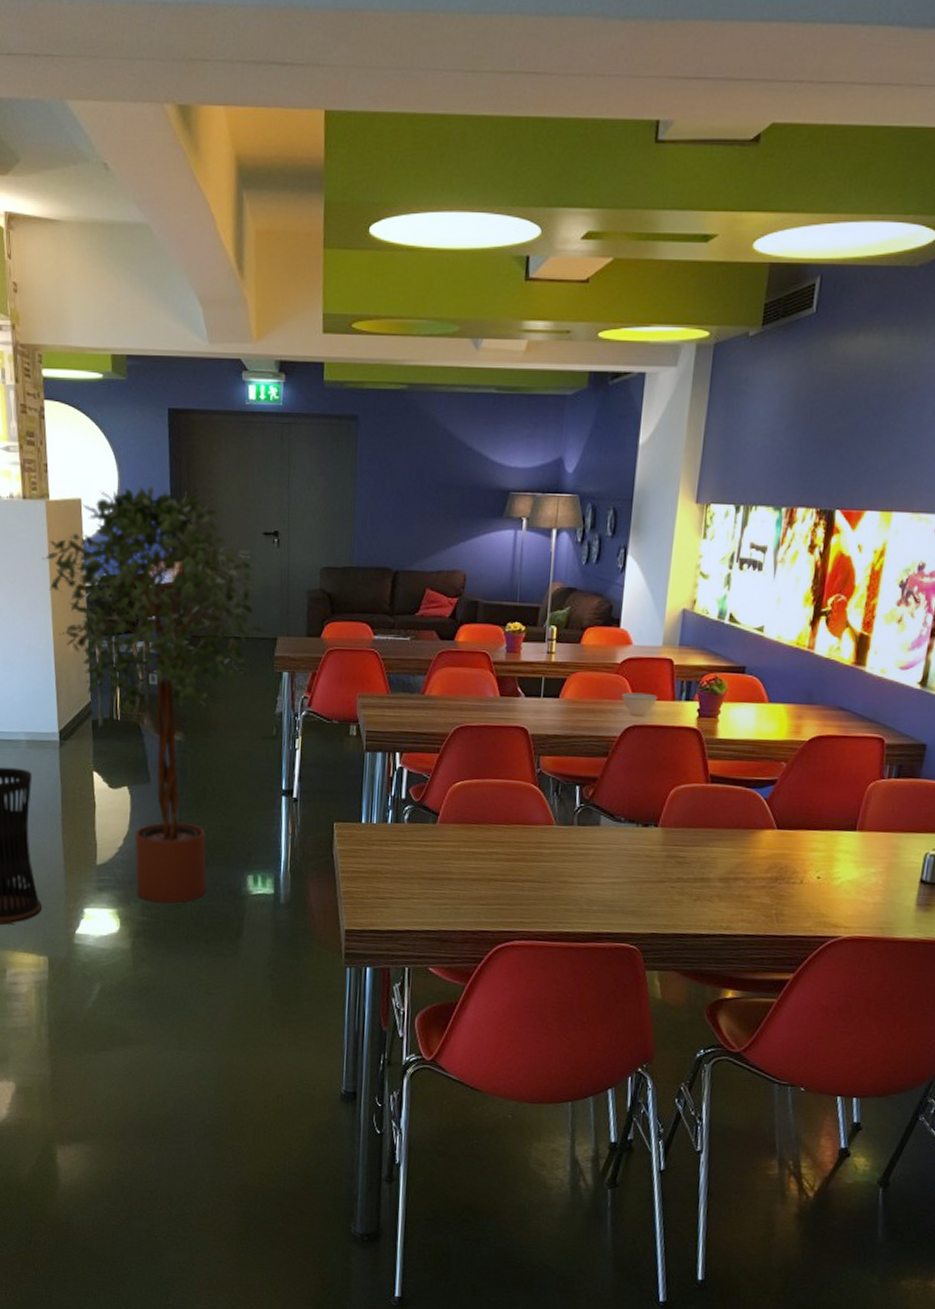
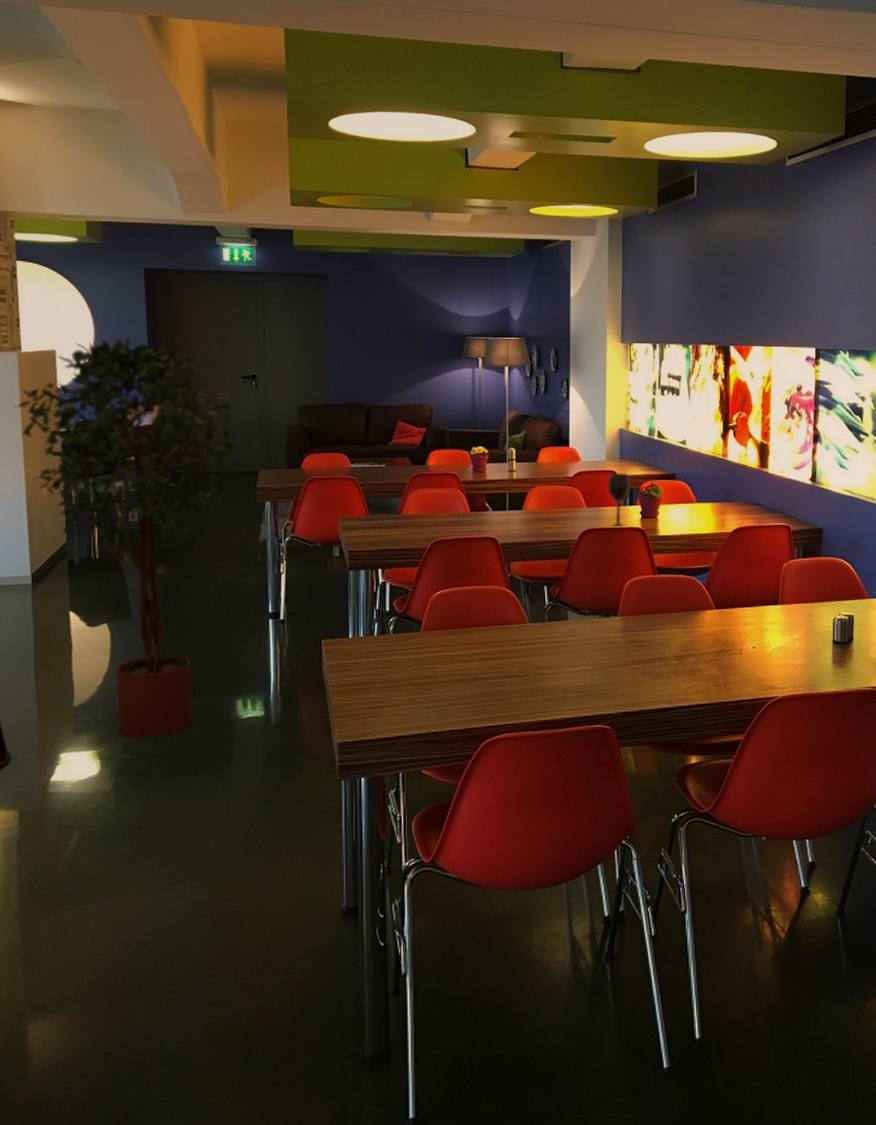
bowl: present [622,692,658,717] -> none [576,501,606,522]
wine glass: none [657,660,689,728] -> present [607,472,630,529]

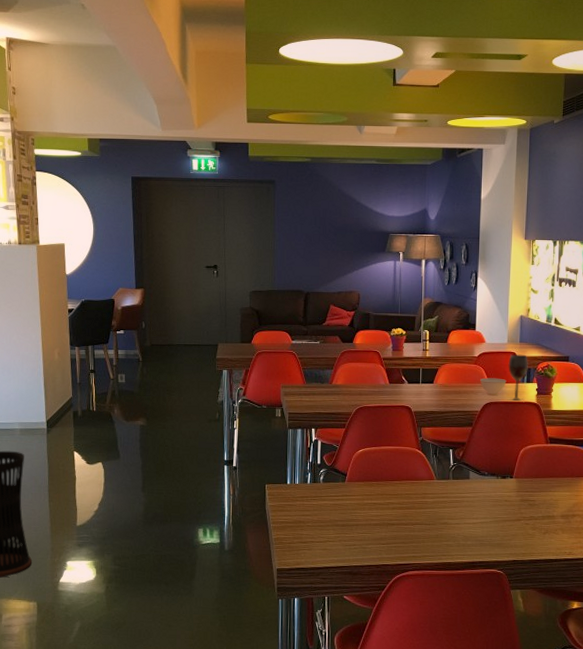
potted tree: present [13,337,246,739] -> none [33,233,208,555]
bowl: none [576,501,606,522] -> present [480,378,507,396]

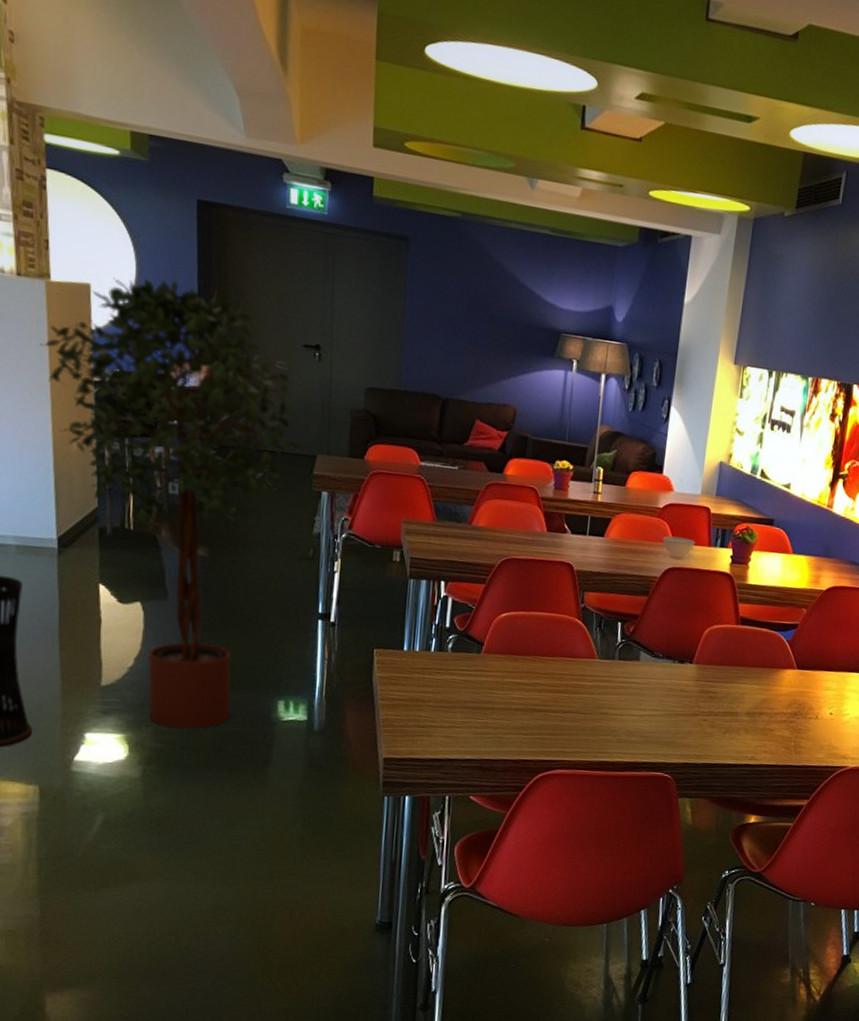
potted tree: none [33,233,208,555] -> present [39,277,303,730]
wine glass: present [507,353,528,403] -> none [694,509,724,572]

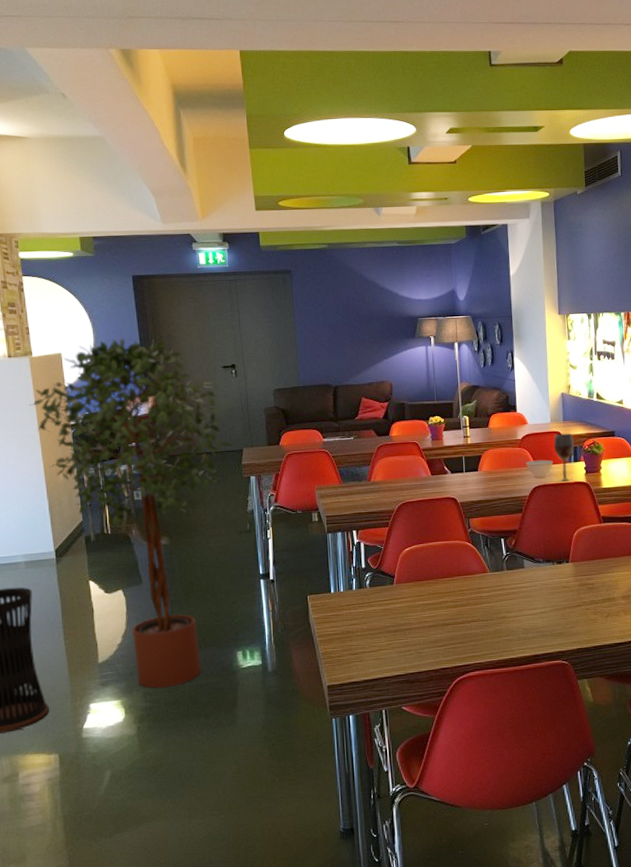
wine glass: none [694,509,724,572] -> present [553,432,574,484]

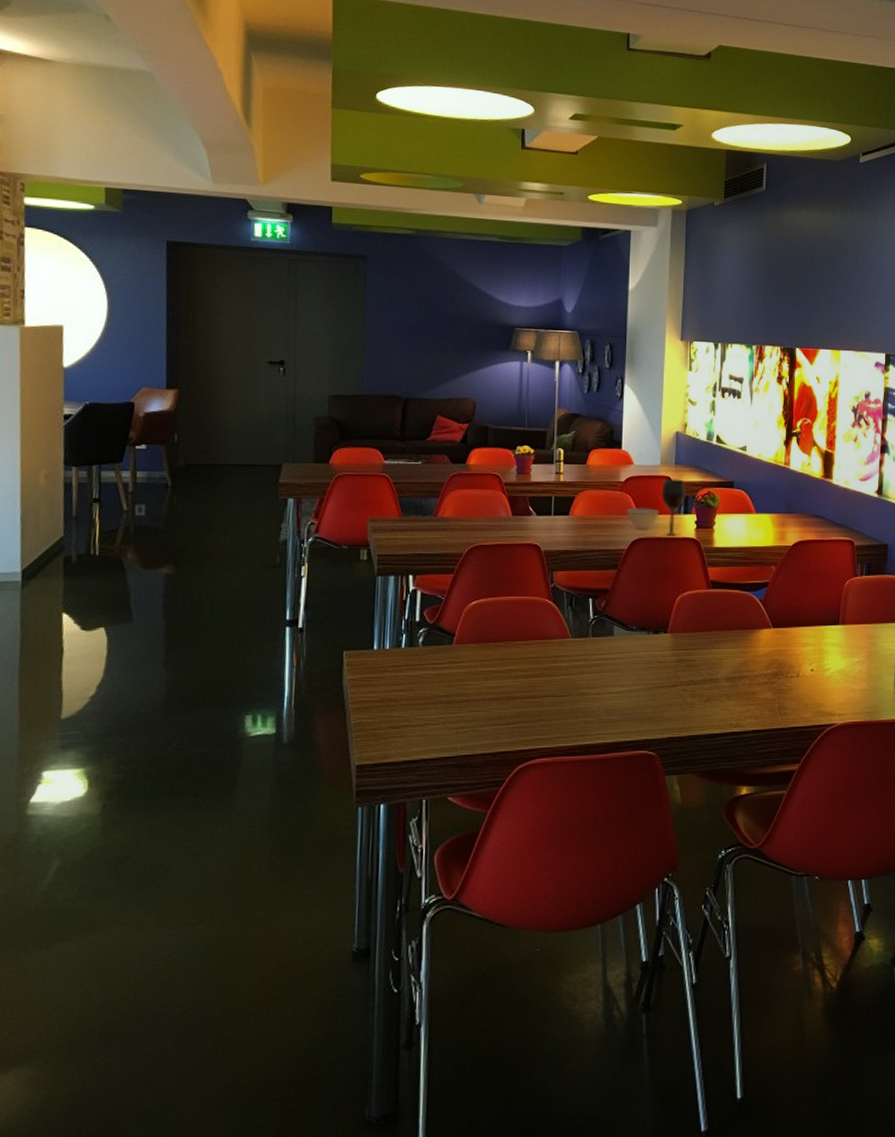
potted tree: present [29,337,232,689] -> none [11,314,269,757]

